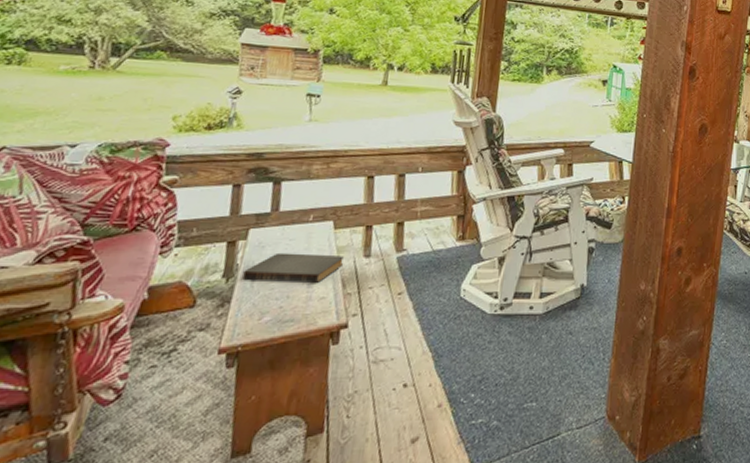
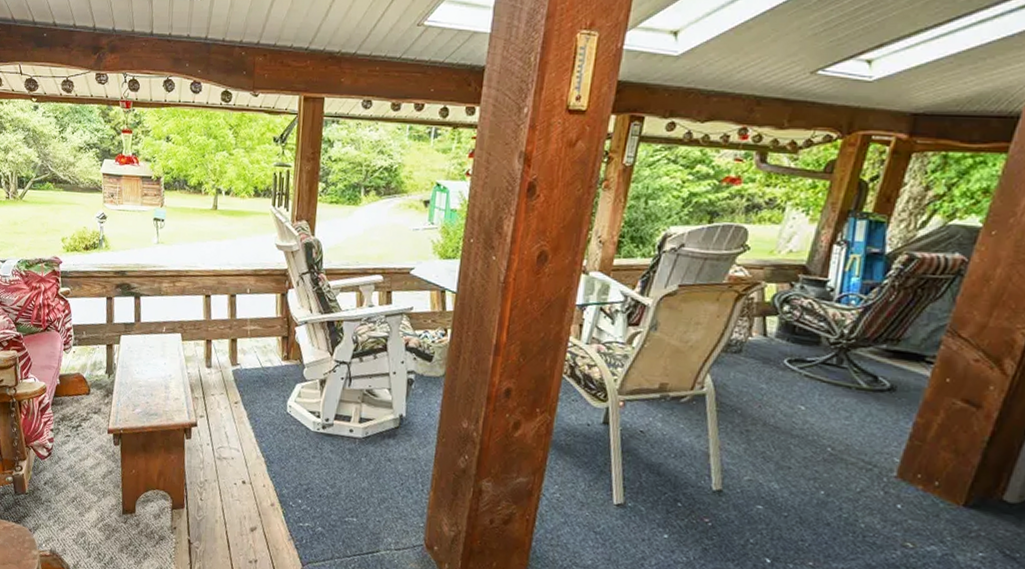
book: present [242,252,344,283] -> none [119,357,191,386]

